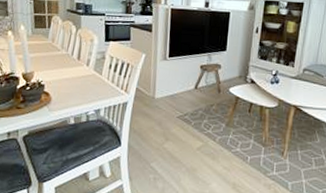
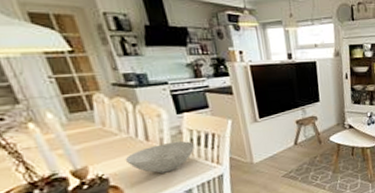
bowl: none [59,64,112,90] -> present [125,141,196,174]

